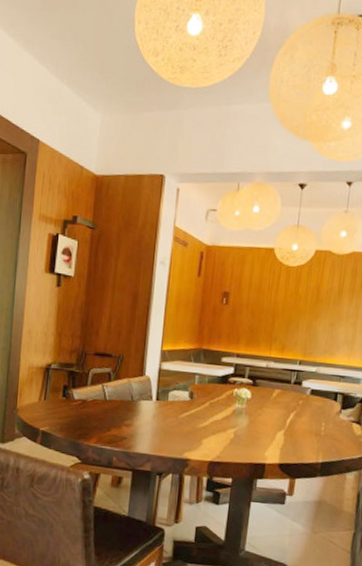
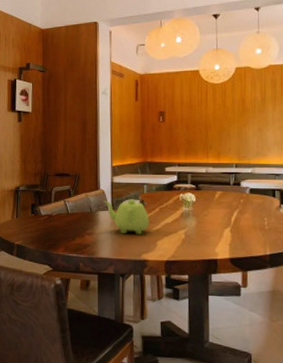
teapot: none [147,389,198,431] -> present [103,199,150,235]

